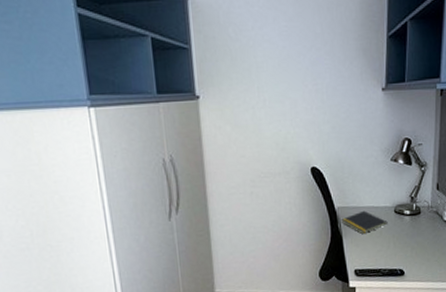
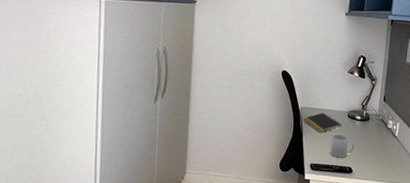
mug: none [376,232,405,260] -> present [330,133,355,158]

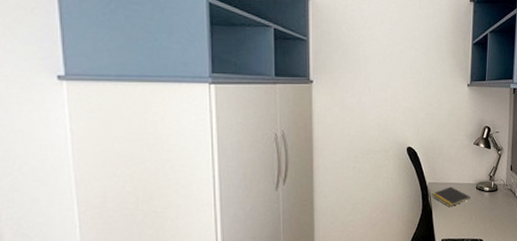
mug: present [330,133,355,158] -> none [461,206,485,231]

